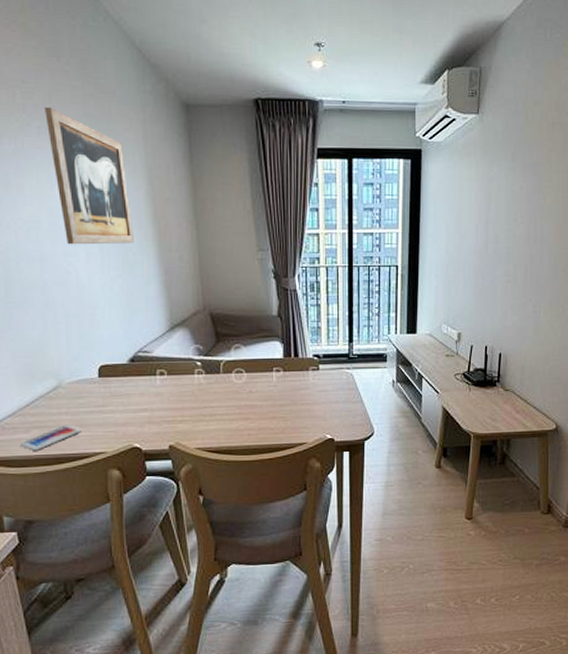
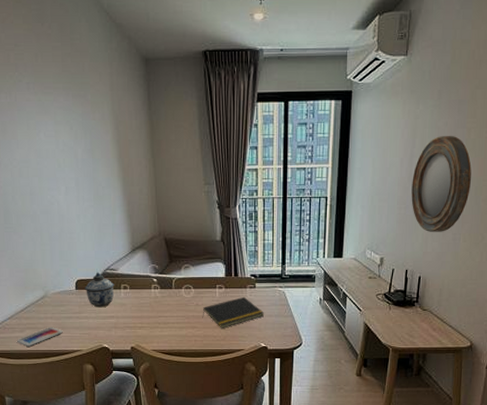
wall art: present [45,106,135,245] -> none [33,65,104,181]
lidded jar: none [110,355,148,399] -> present [84,272,115,308]
notepad: none [256,380,329,419] -> present [202,296,264,328]
home mirror: none [488,200,549,304] -> present [411,135,472,232]

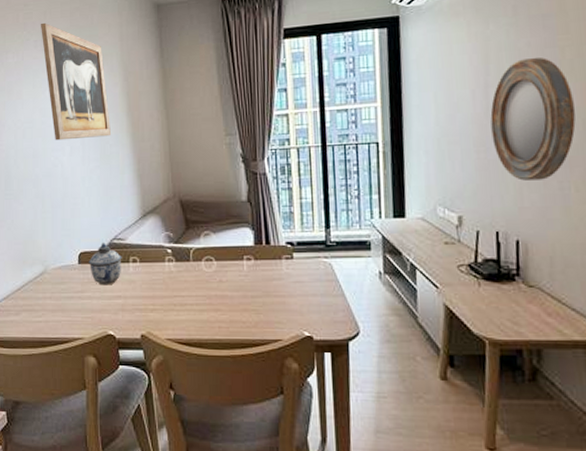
smartphone: present [16,327,63,347] -> none [11,309,63,333]
wall art: none [33,65,104,181] -> present [41,22,112,141]
notepad: present [202,296,264,328] -> none [227,270,306,312]

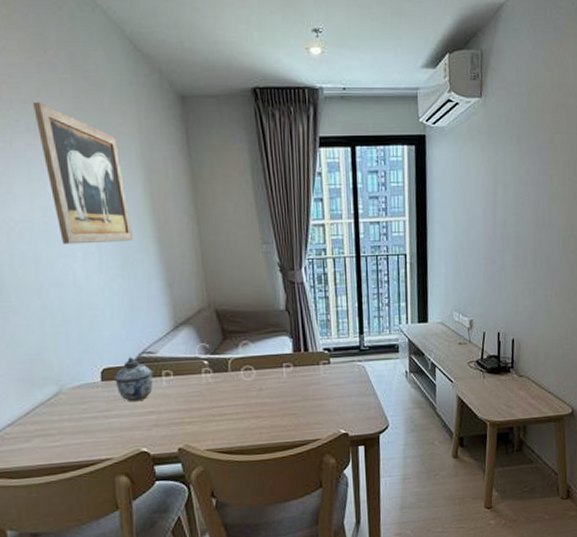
home mirror: present [490,57,576,181] -> none [497,183,558,289]

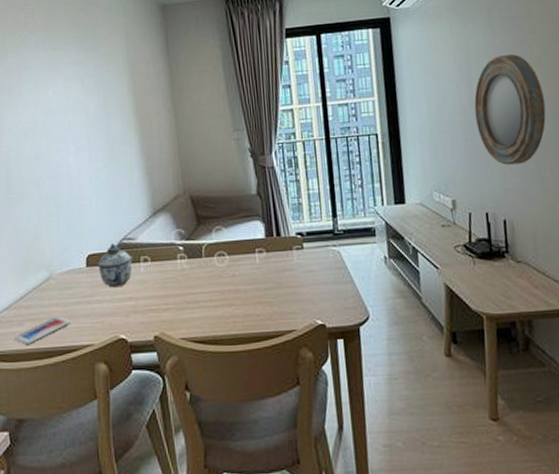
smartphone: none [20,432,86,461] -> present [13,317,70,344]
wall art: present [33,101,134,245] -> none [43,22,119,141]
home mirror: none [497,183,558,289] -> present [474,53,546,165]

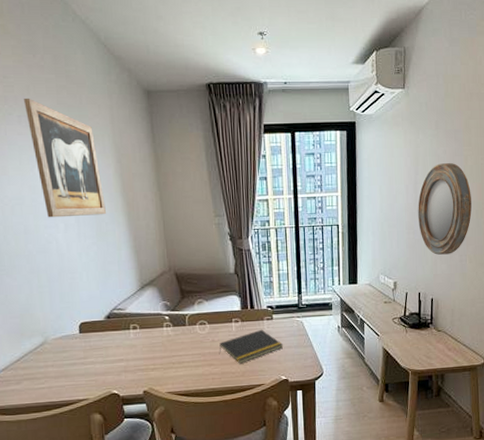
smartphone: present [13,317,70,344] -> none [12,376,66,400]
wall art: none [43,22,119,141] -> present [24,98,107,218]
lidded jar: present [97,243,133,288] -> none [89,313,123,351]
notepad: none [240,261,317,304] -> present [219,329,283,364]

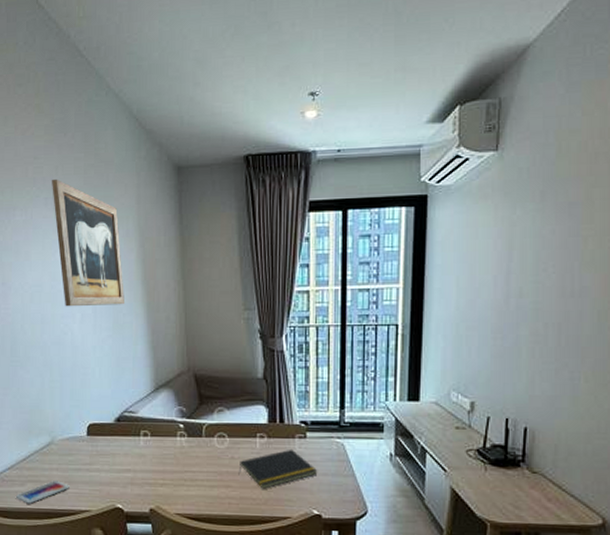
smartphone: none [12,376,66,400] -> present [15,481,70,504]
home mirror: present [418,162,472,255] -> none [510,245,591,369]

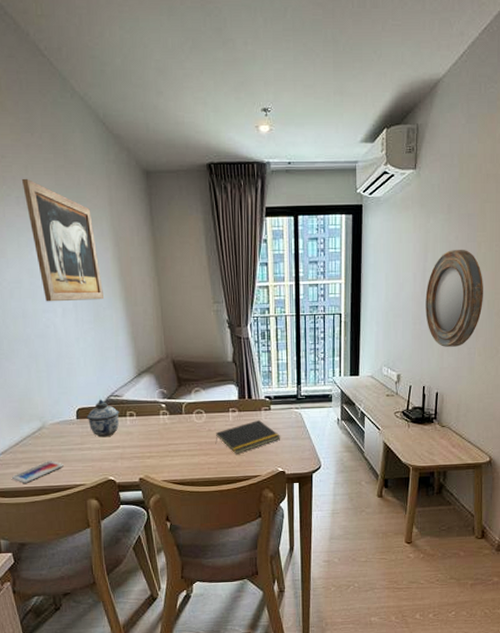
lidded jar: none [97,415,133,459] -> present [86,399,120,438]
home mirror: none [510,245,591,369] -> present [425,249,483,347]

